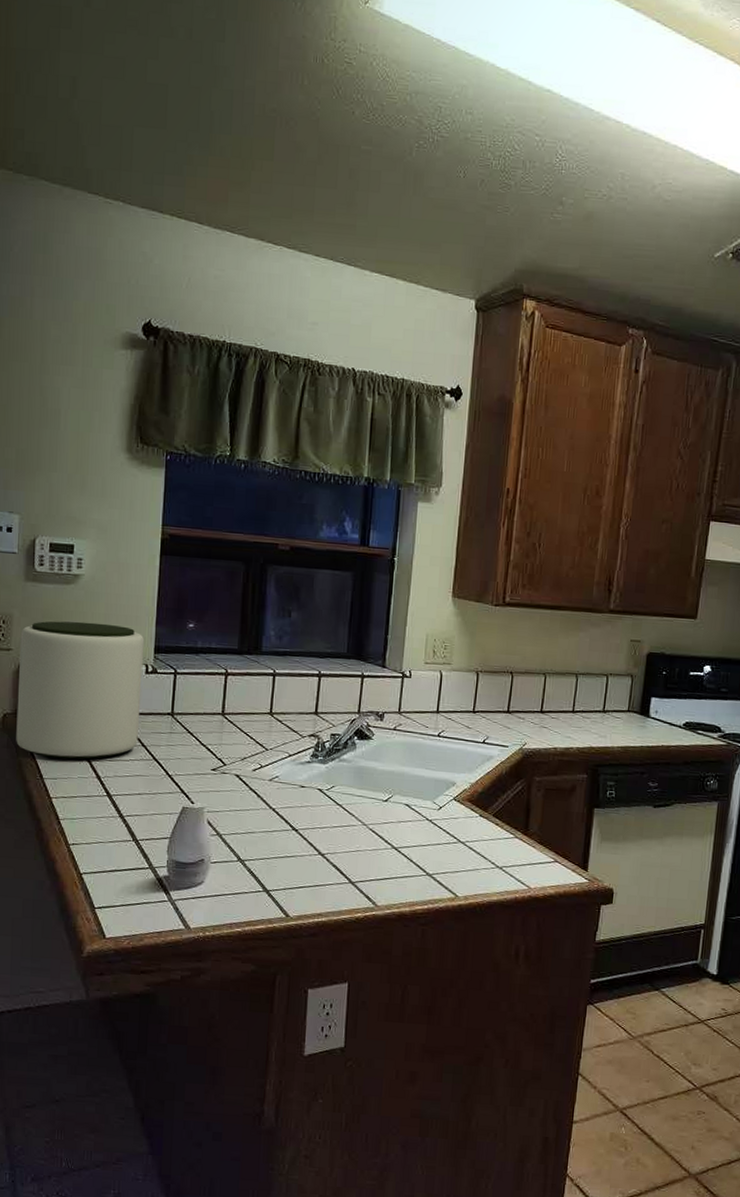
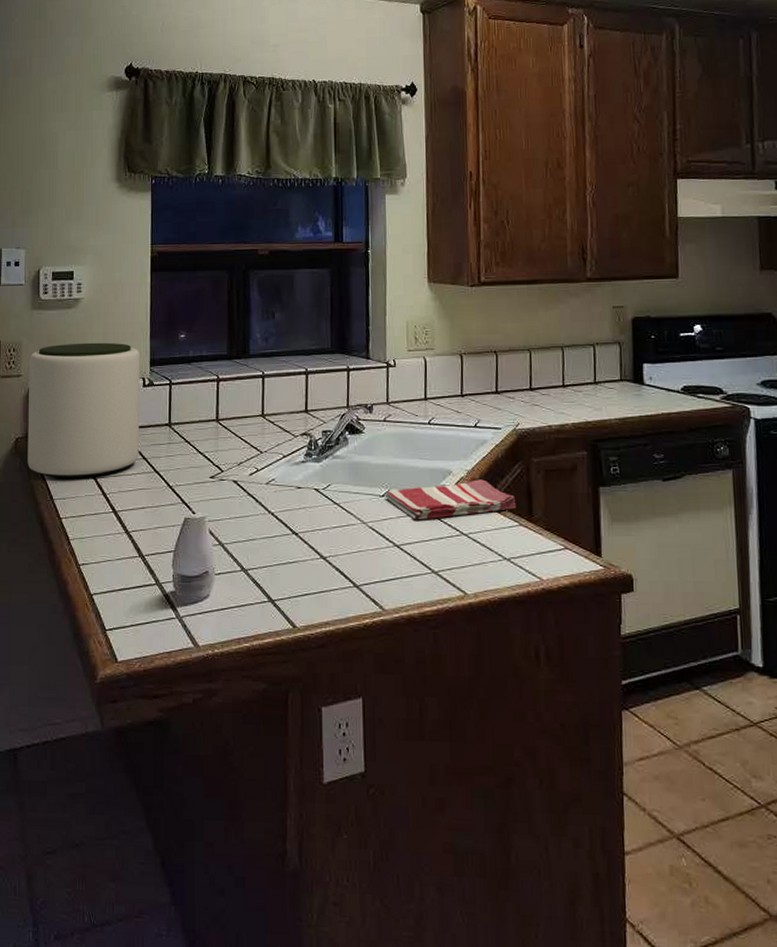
dish towel: none [387,792,514,826] -> present [384,479,516,520]

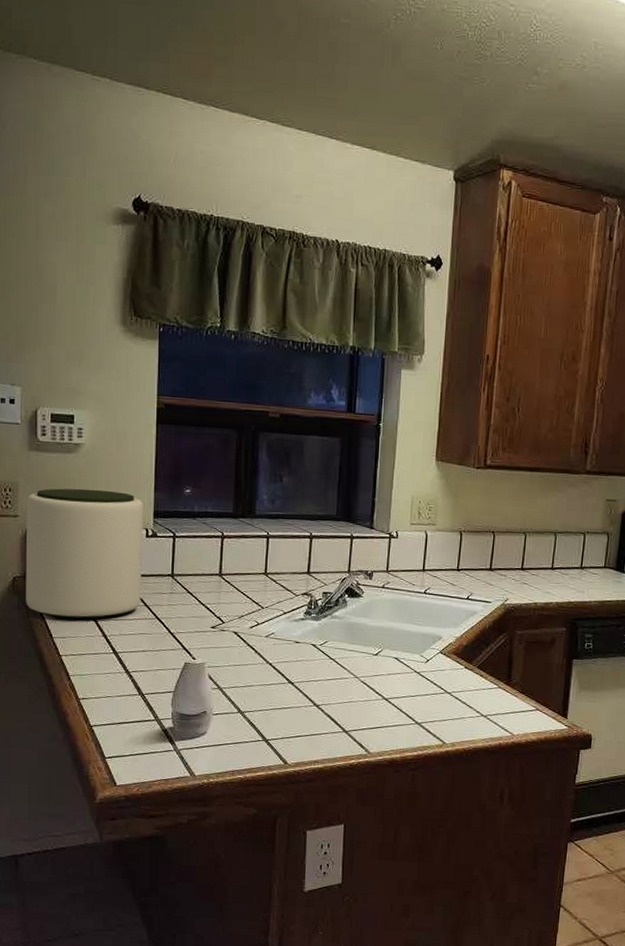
dish towel: present [384,479,516,520] -> none [377,645,498,678]

